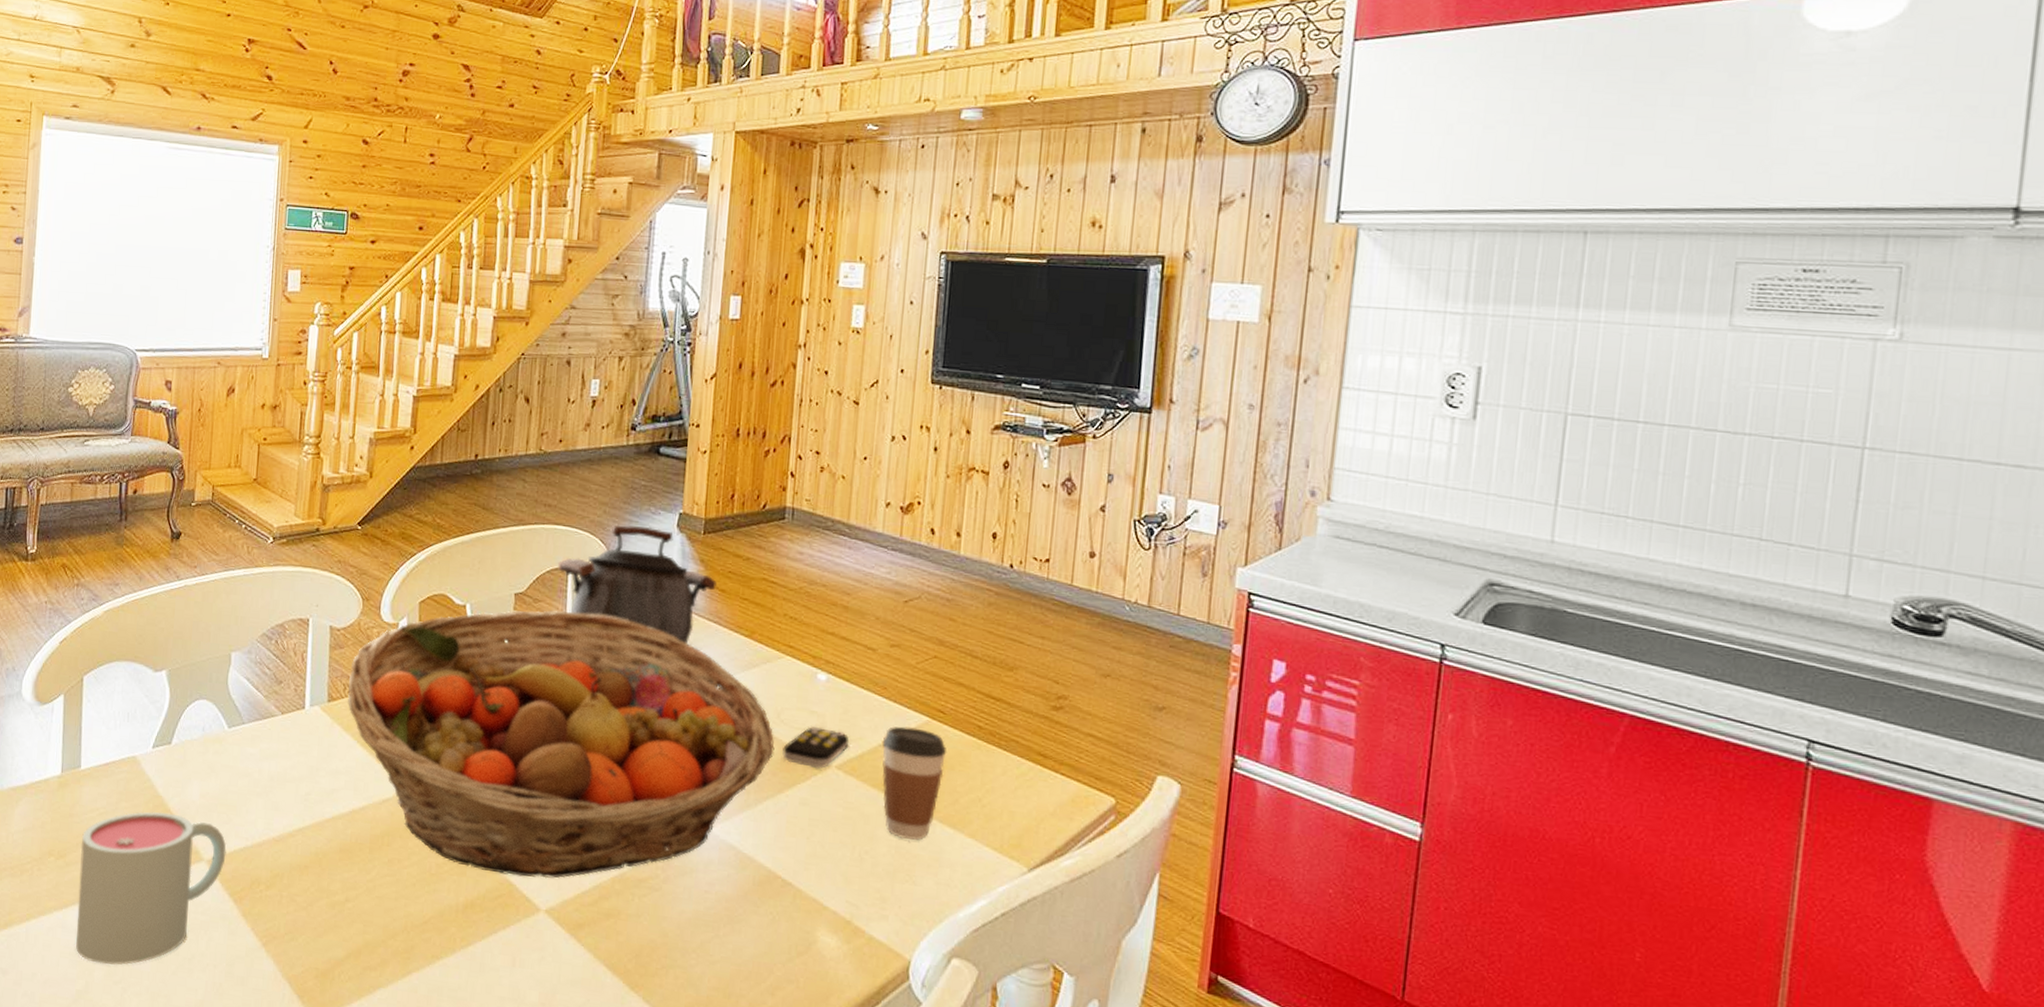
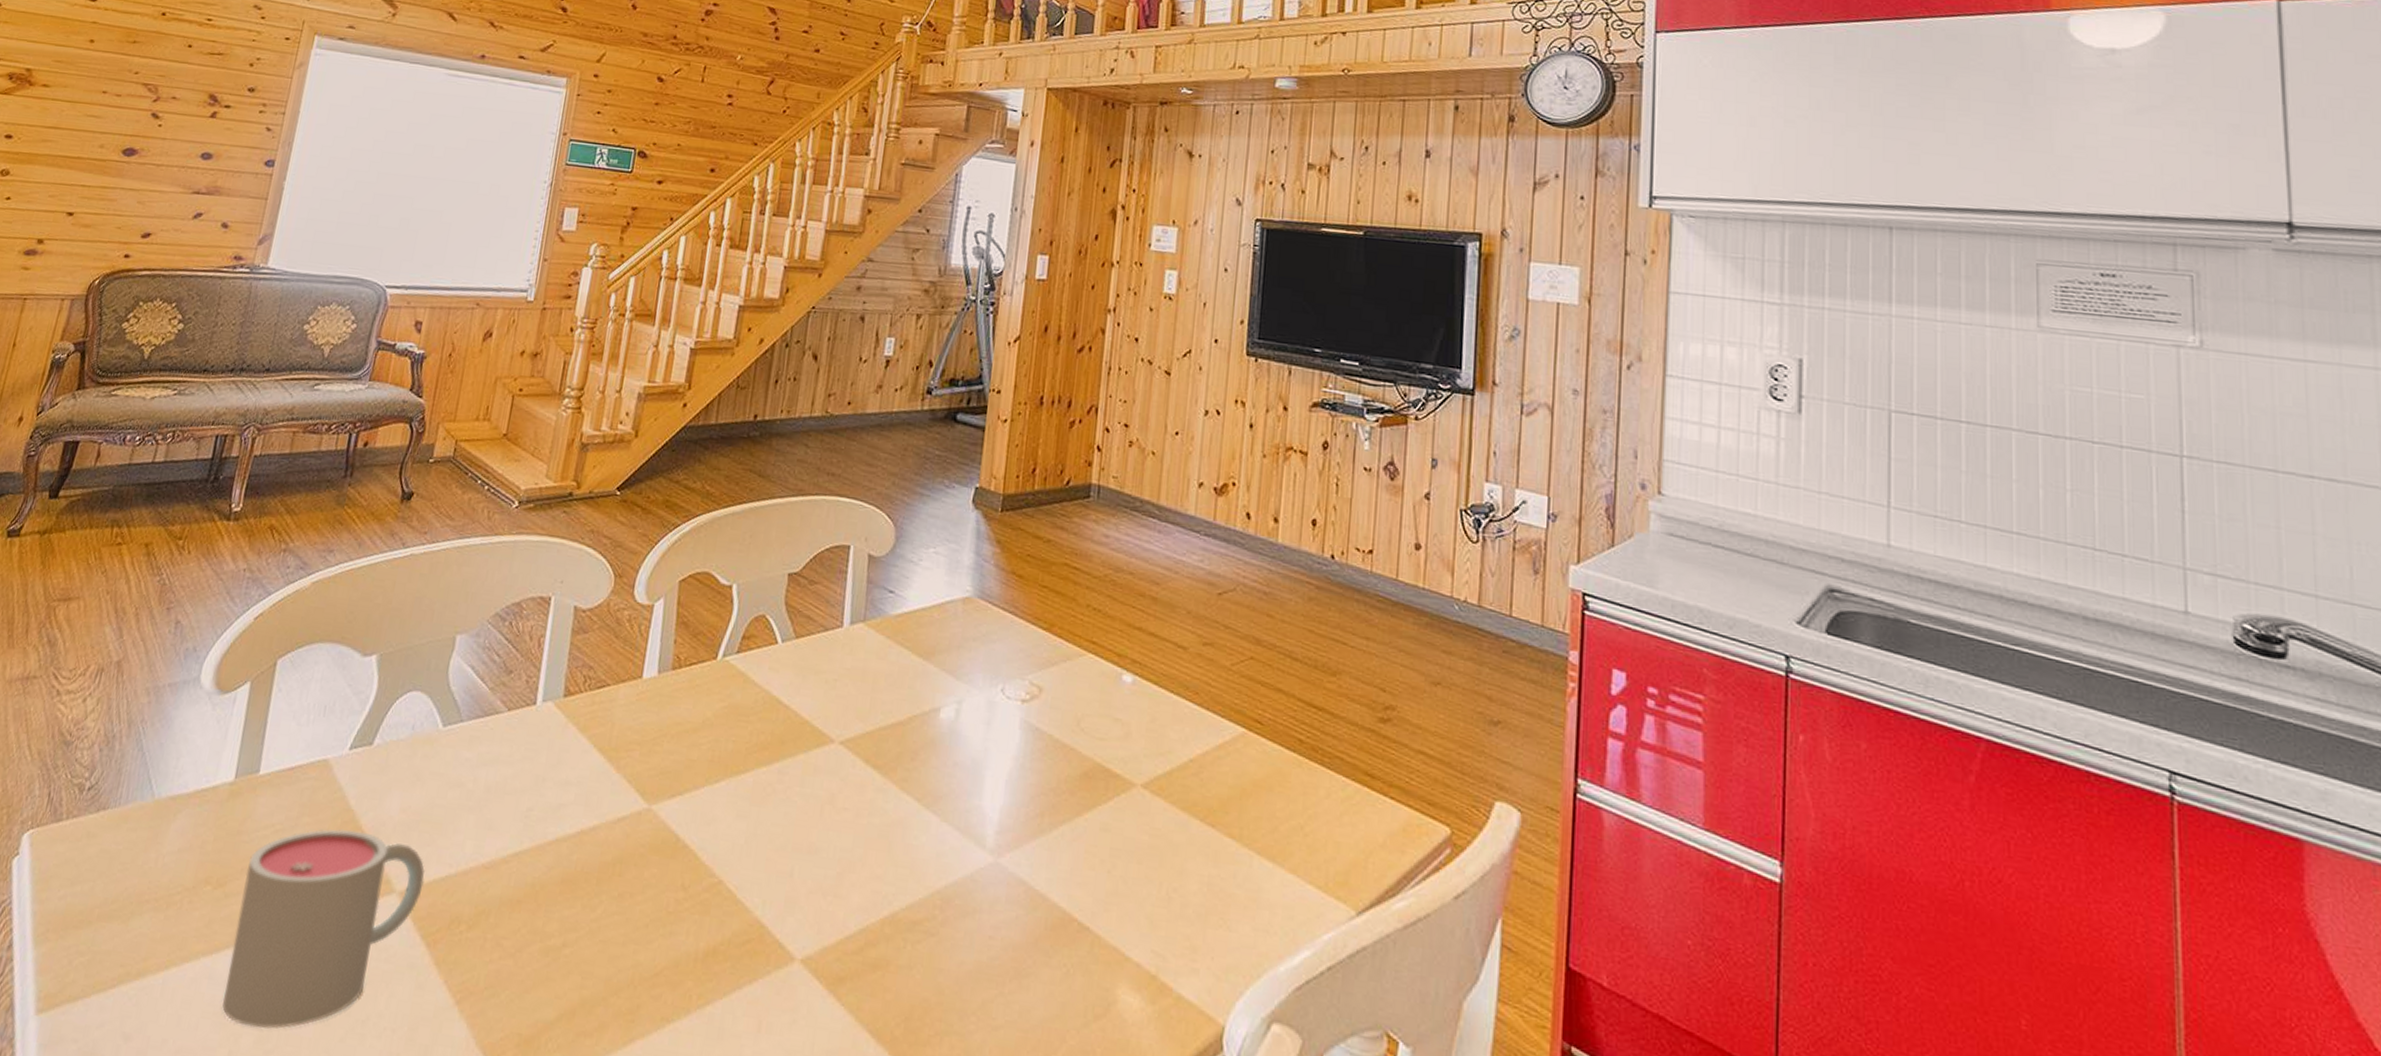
fruit basket: present [346,610,775,879] -> none [586,593,1073,919]
kettle: present [558,524,717,666] -> none [838,498,1014,661]
remote control: present [782,726,850,769] -> none [1082,736,1157,788]
coffee cup: present [882,726,947,840] -> none [1193,738,1265,876]

